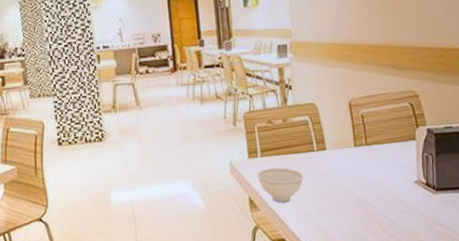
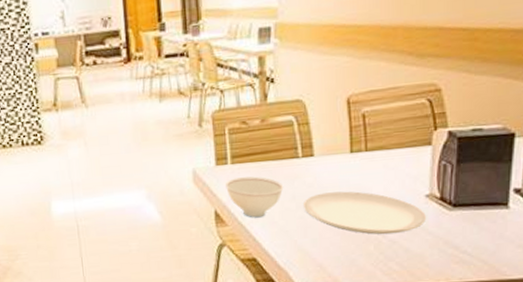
plate: none [320,179,417,216] -> present [304,191,427,235]

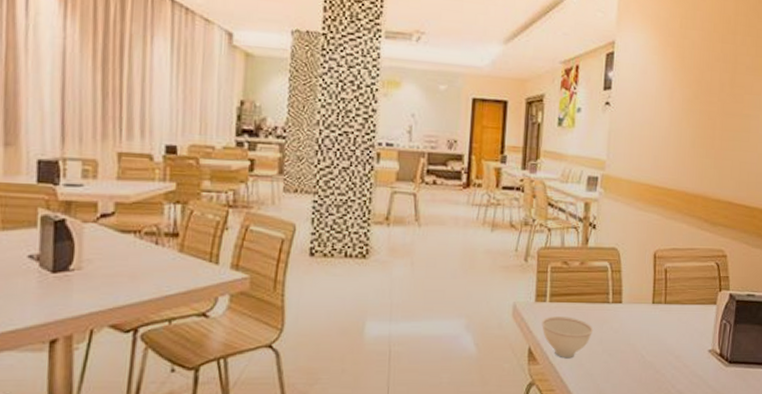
plate: present [304,191,427,235] -> none [609,340,708,385]

